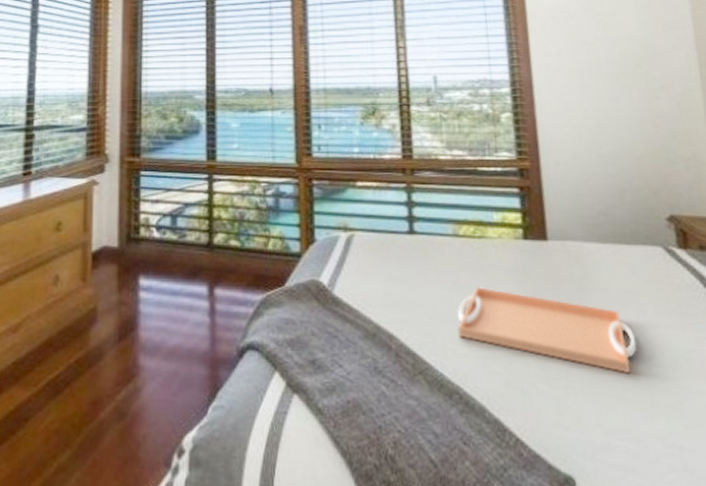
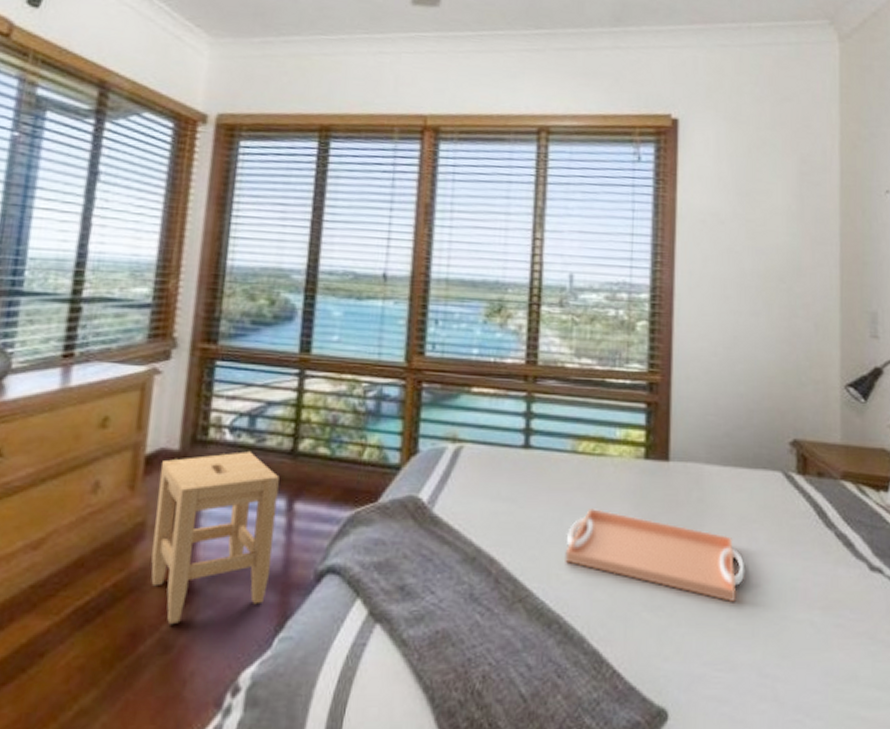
stool: none [104,246,200,395] -> present [151,451,279,625]

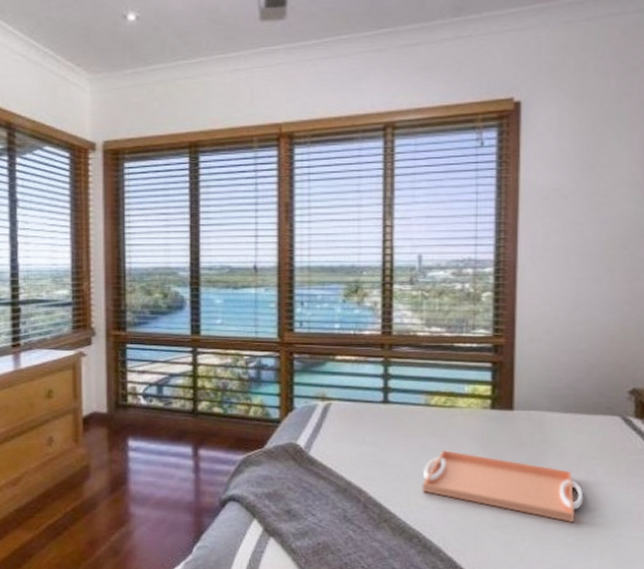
stool: present [151,451,279,625] -> none [95,412,186,537]

